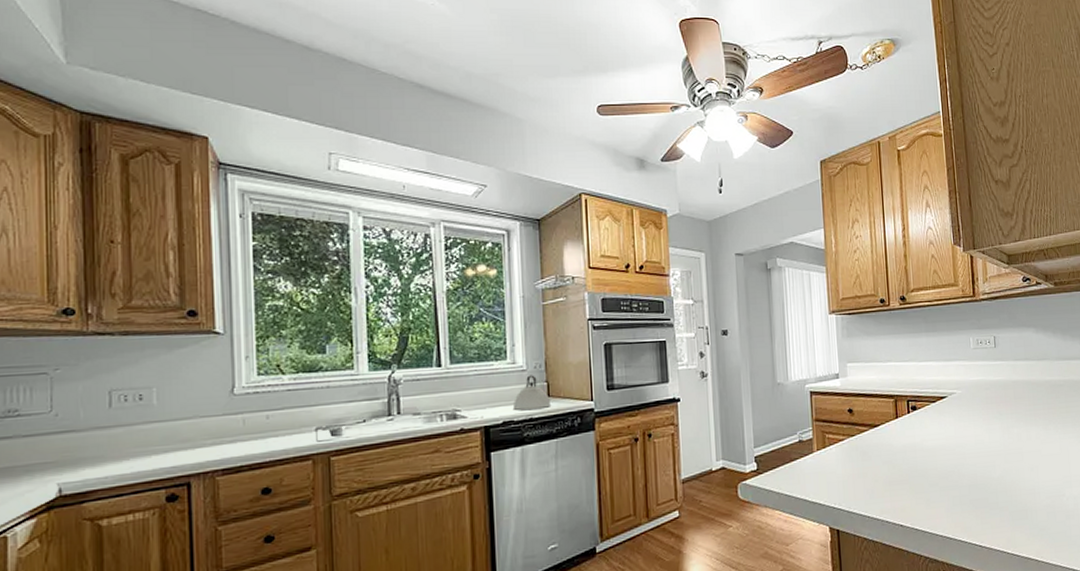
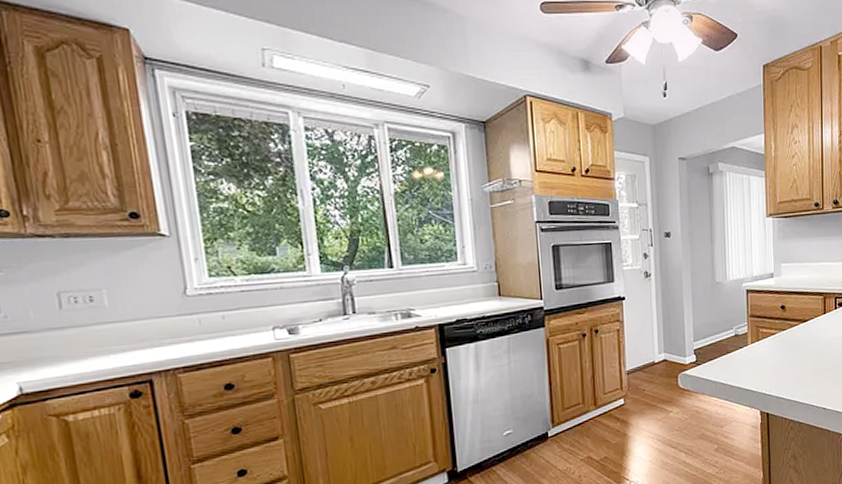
kettle: present [512,375,550,411] -> none [465,275,501,310]

